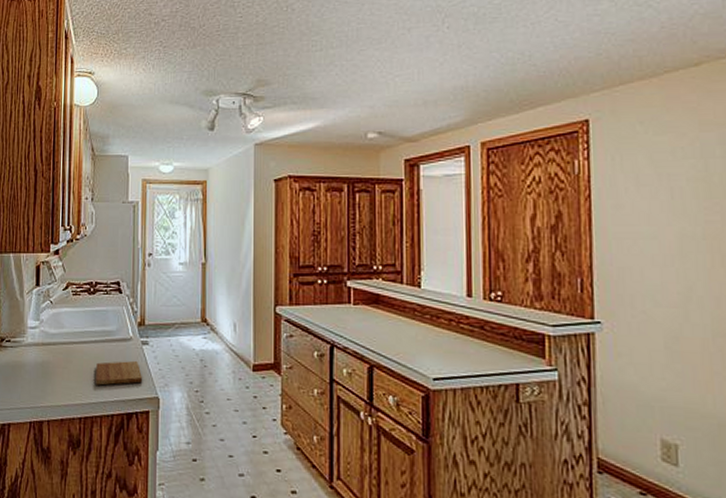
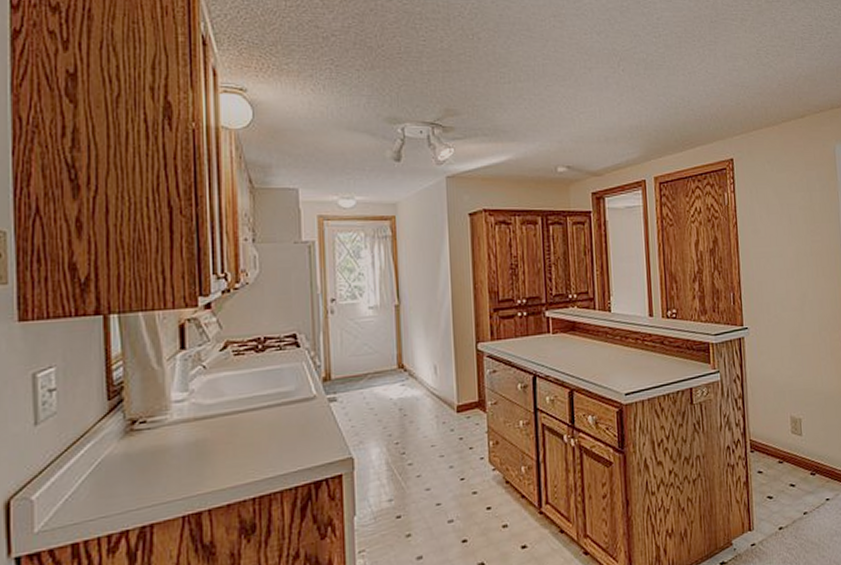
cutting board: present [96,360,142,386] -> none [271,420,331,457]

